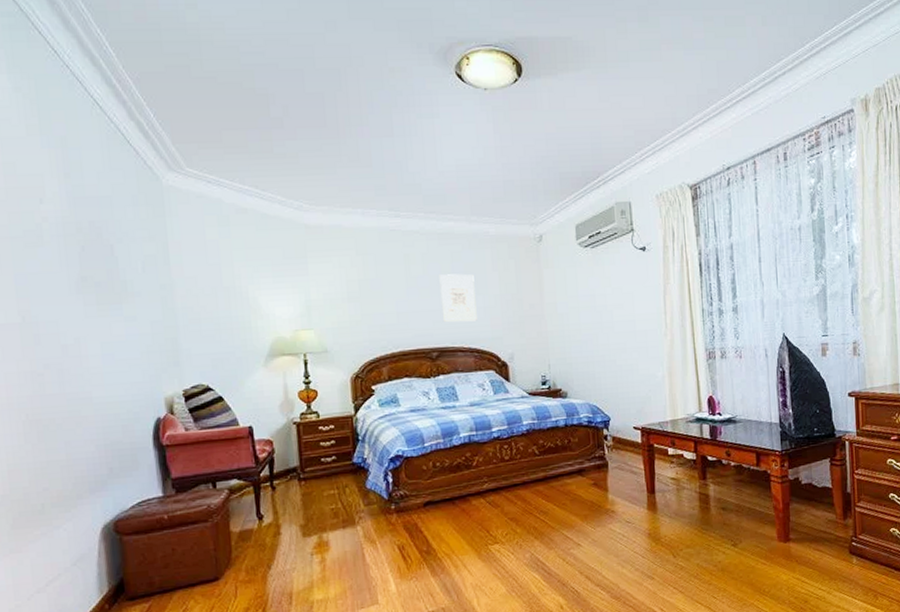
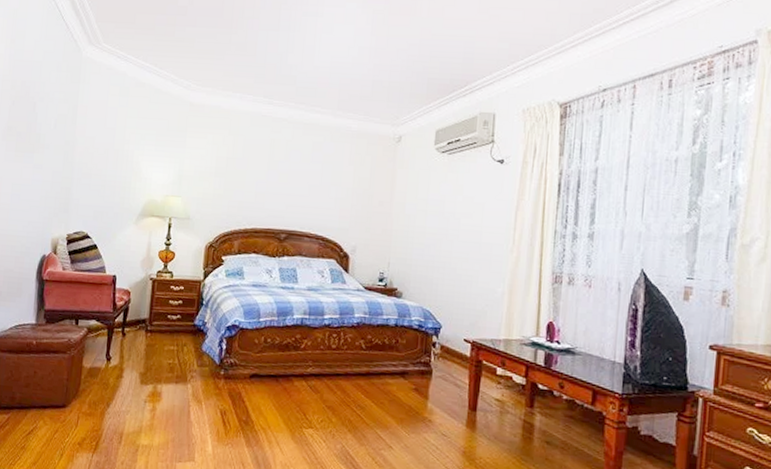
wall art: present [439,274,477,322] -> none [296,162,331,210]

